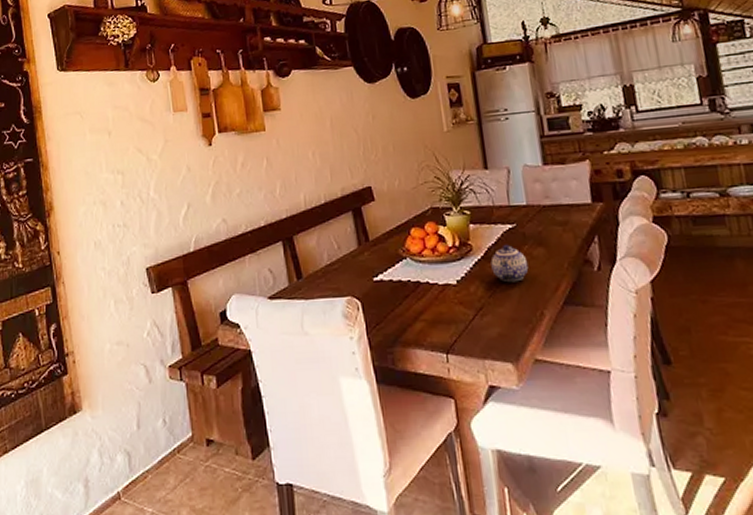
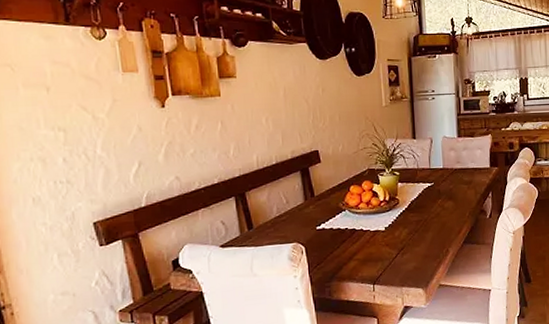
teapot: present [491,244,529,283] -> none [412,198,440,228]

